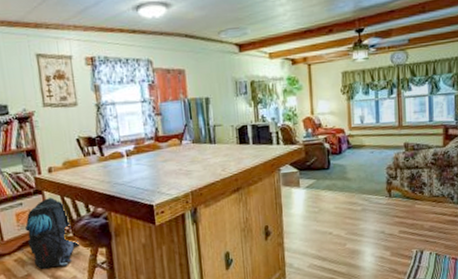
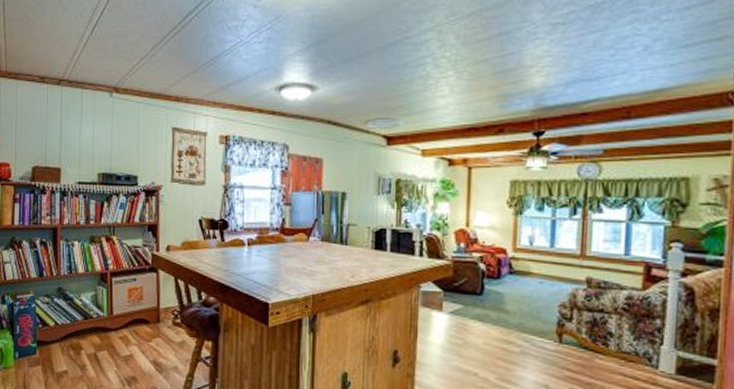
backpack: present [24,197,80,269] -> none [134,277,187,354]

